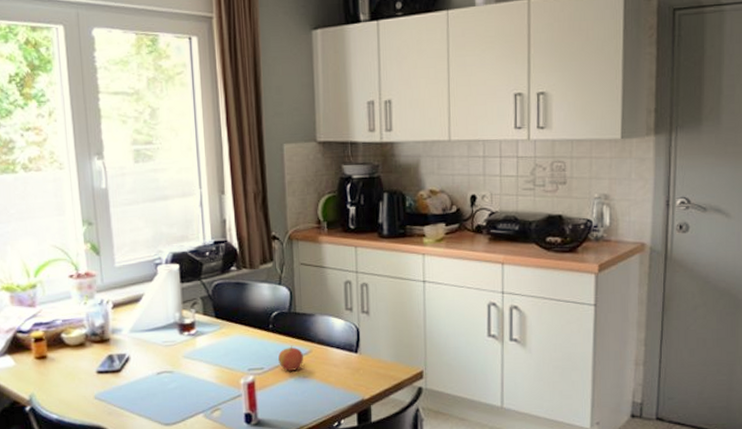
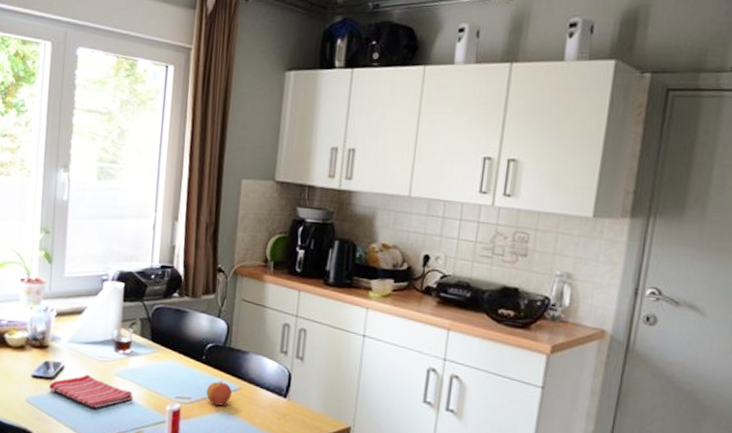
dish towel: none [116,361,205,393] -> present [49,374,133,408]

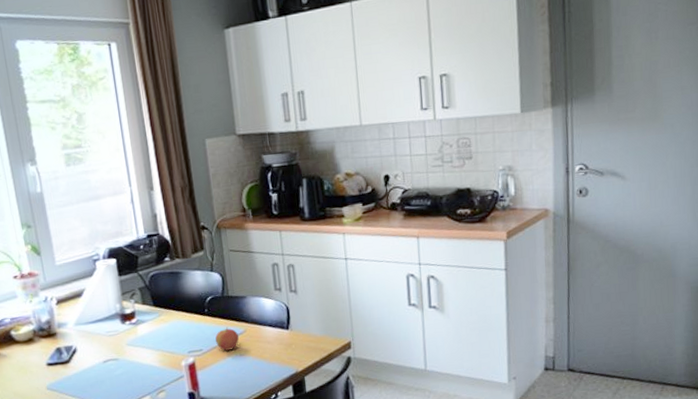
dish towel: present [49,374,133,408] -> none [66,351,149,380]

